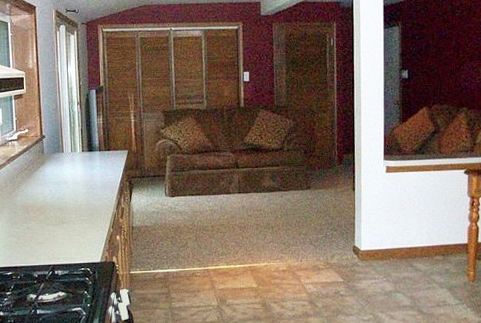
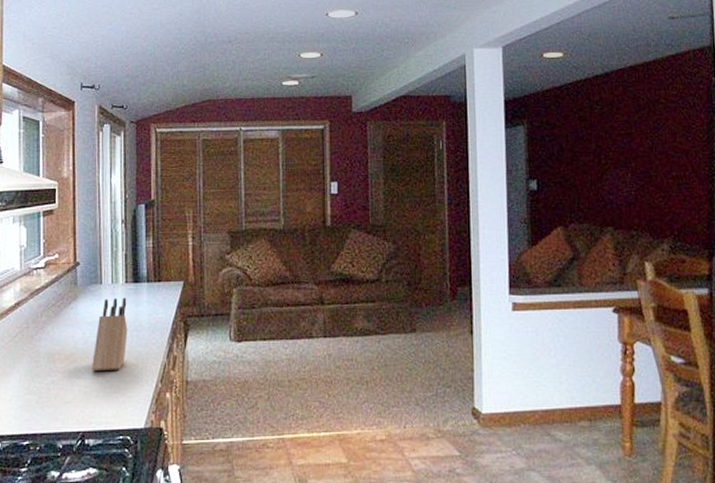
knife block: none [58,163,85,219] -> present [92,297,128,371]

